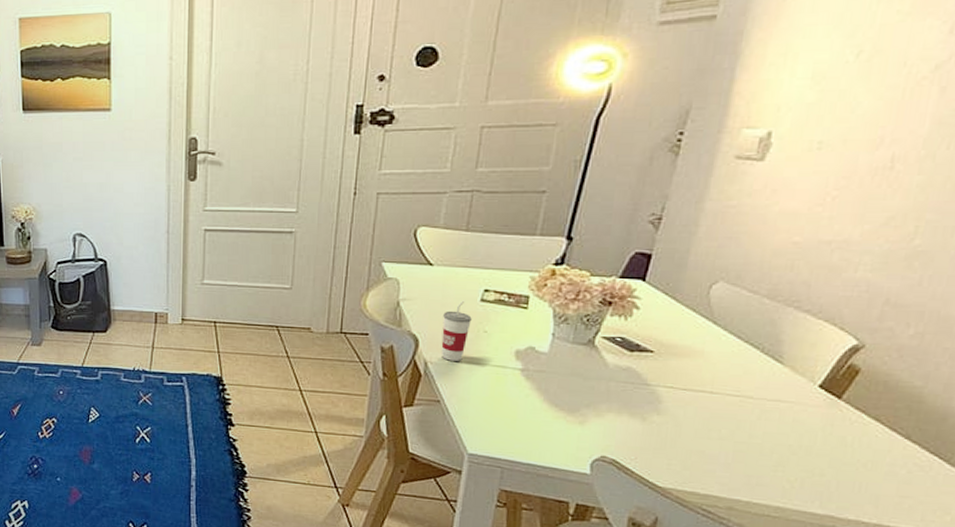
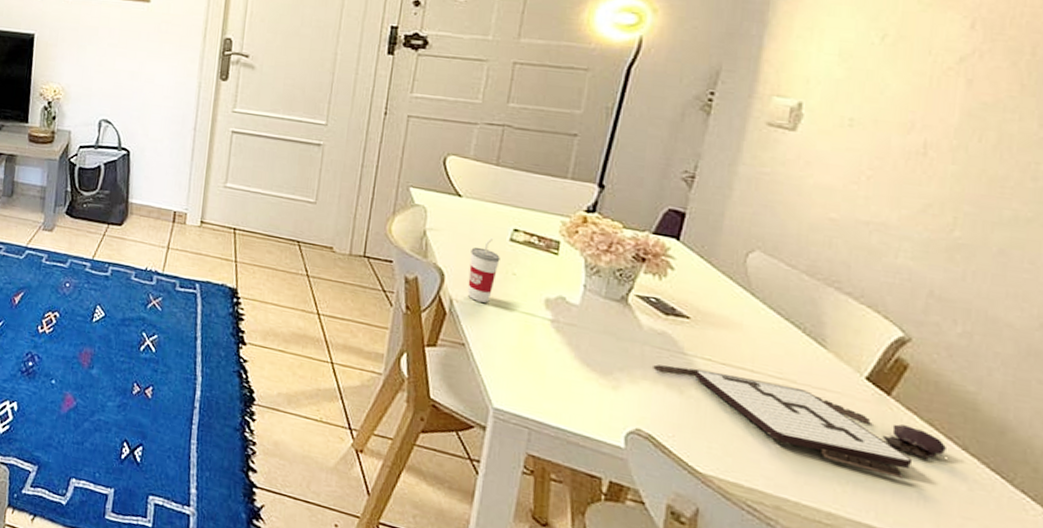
board game: none [618,396,890,470] -> present [653,364,946,479]

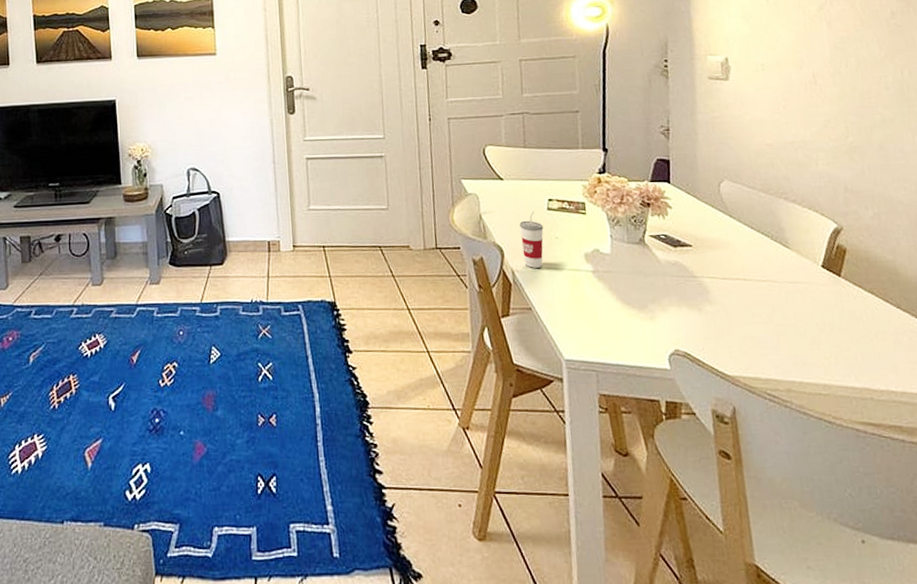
board game: present [653,364,946,479] -> none [675,285,888,342]

